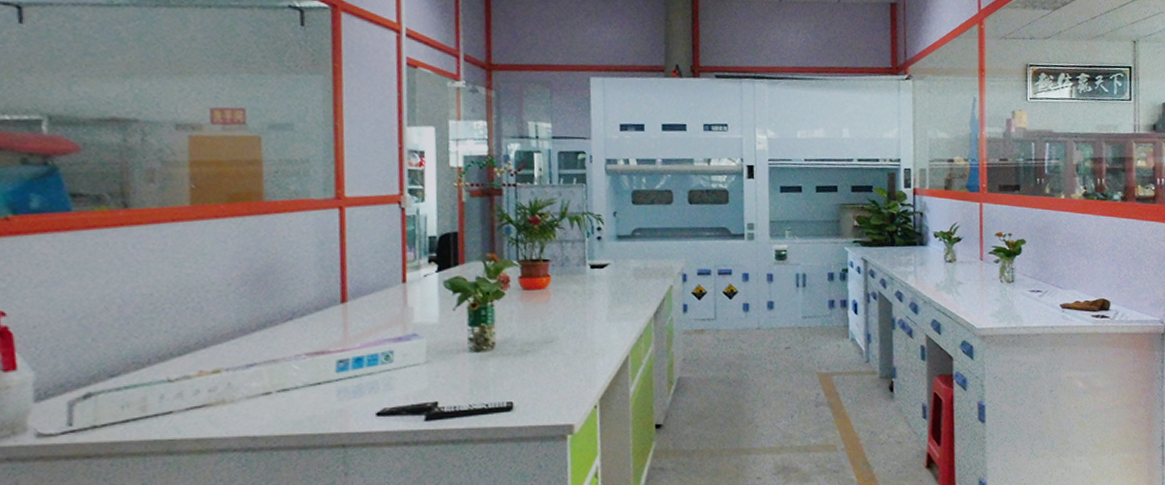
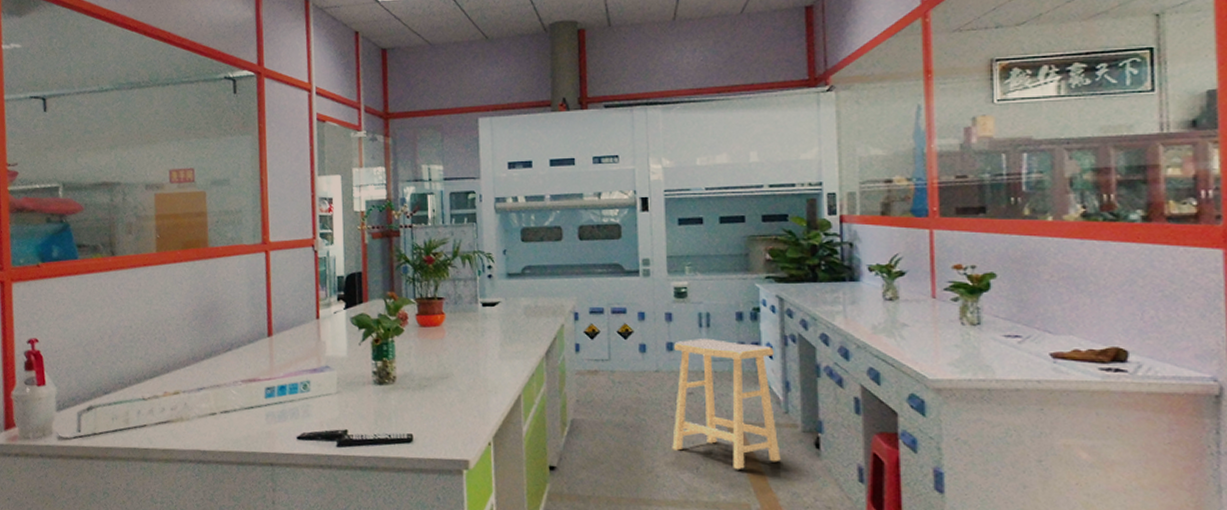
stool: none [770,297,862,414] -> present [672,339,781,469]

